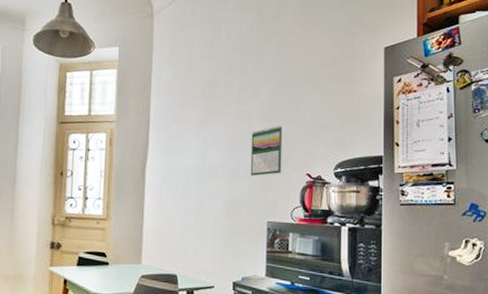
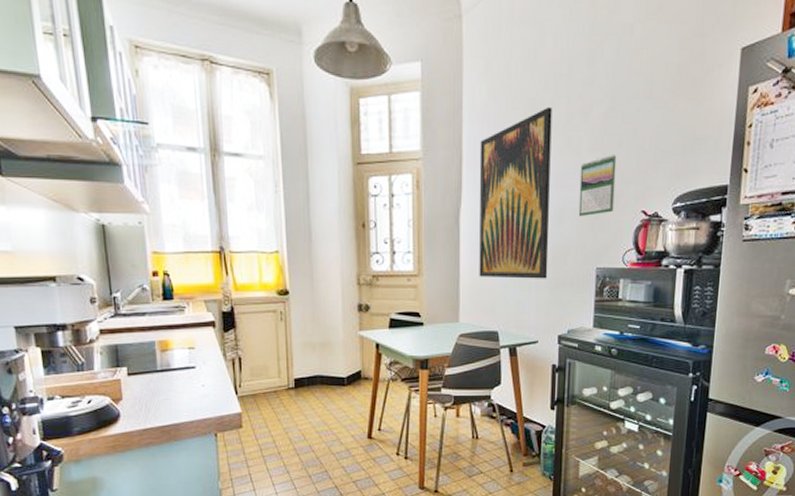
wall art: none [161,85,227,229] -> present [479,106,552,279]

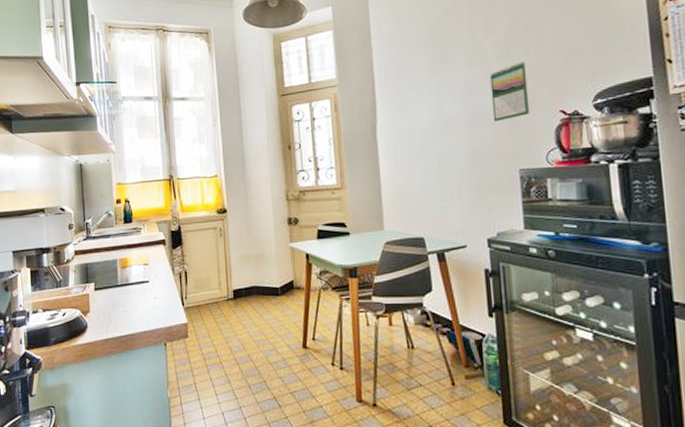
wall art: present [479,106,552,279] -> none [389,27,469,186]

